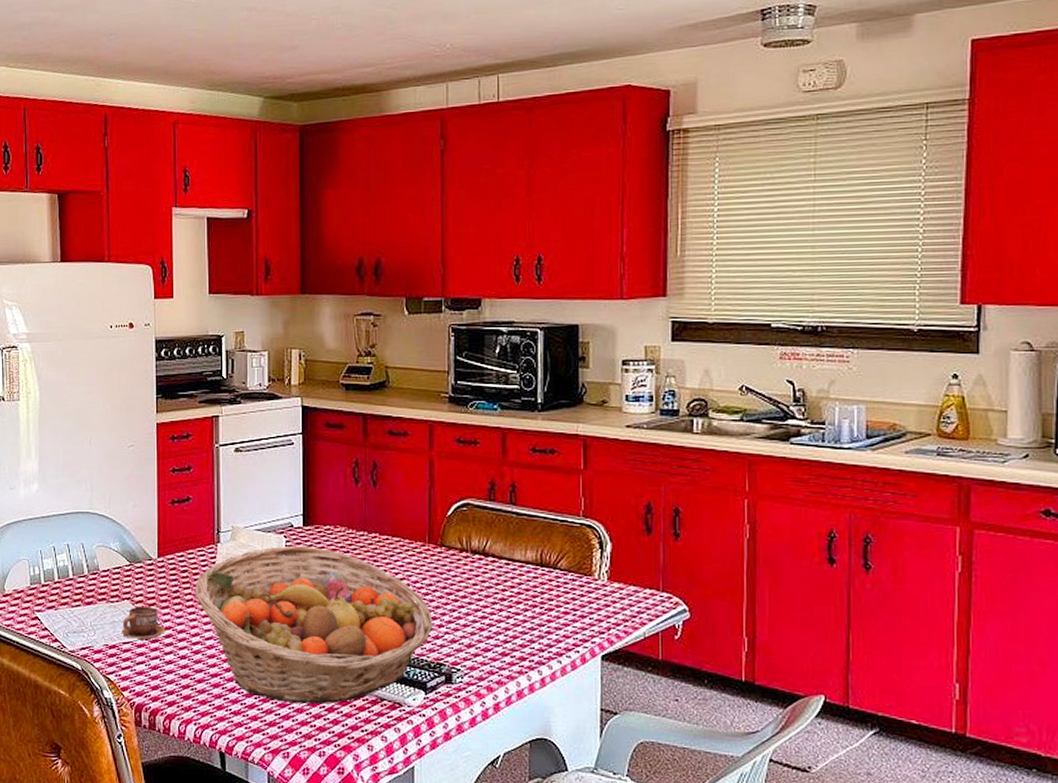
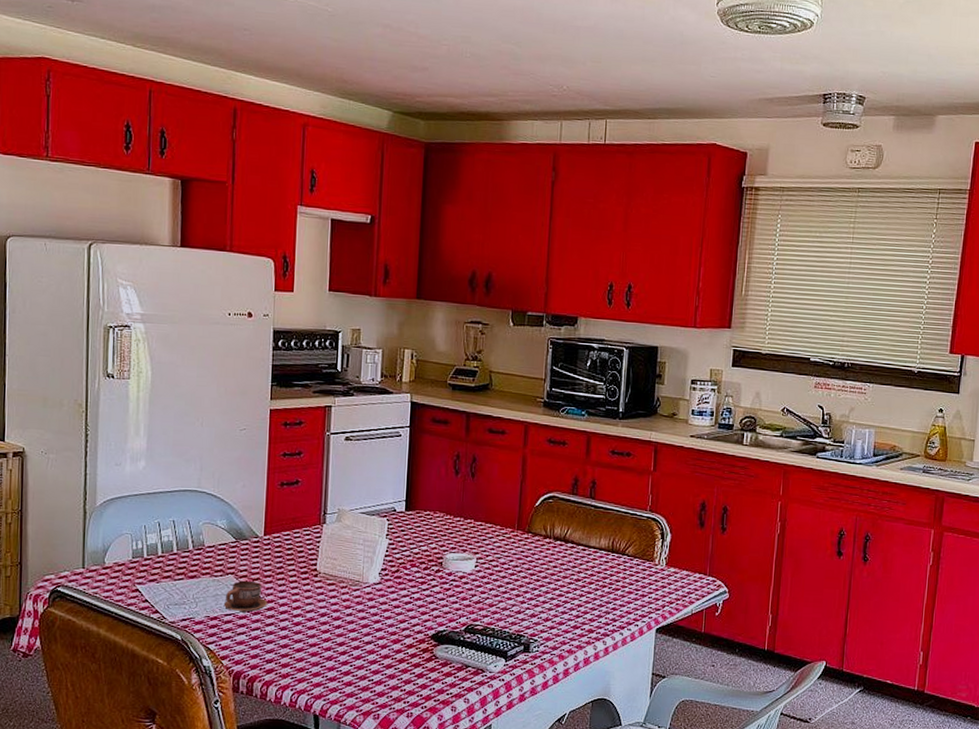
fruit basket: present [194,545,433,704] -> none [298,528,517,671]

